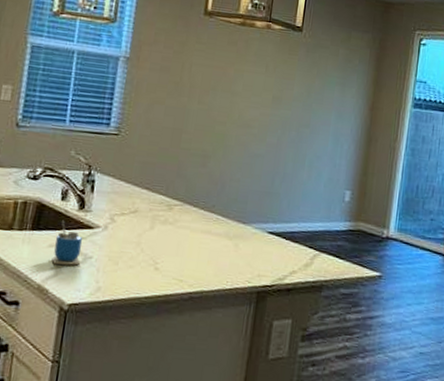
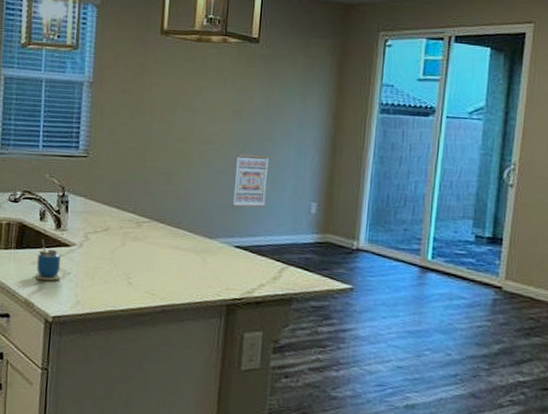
wall art: none [268,140,308,194] -> present [232,154,270,208]

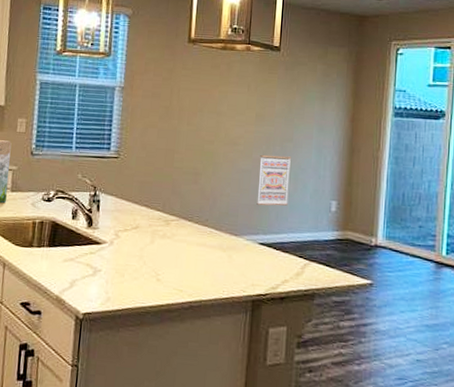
cup: present [35,239,61,281] -> none [66,237,92,278]

